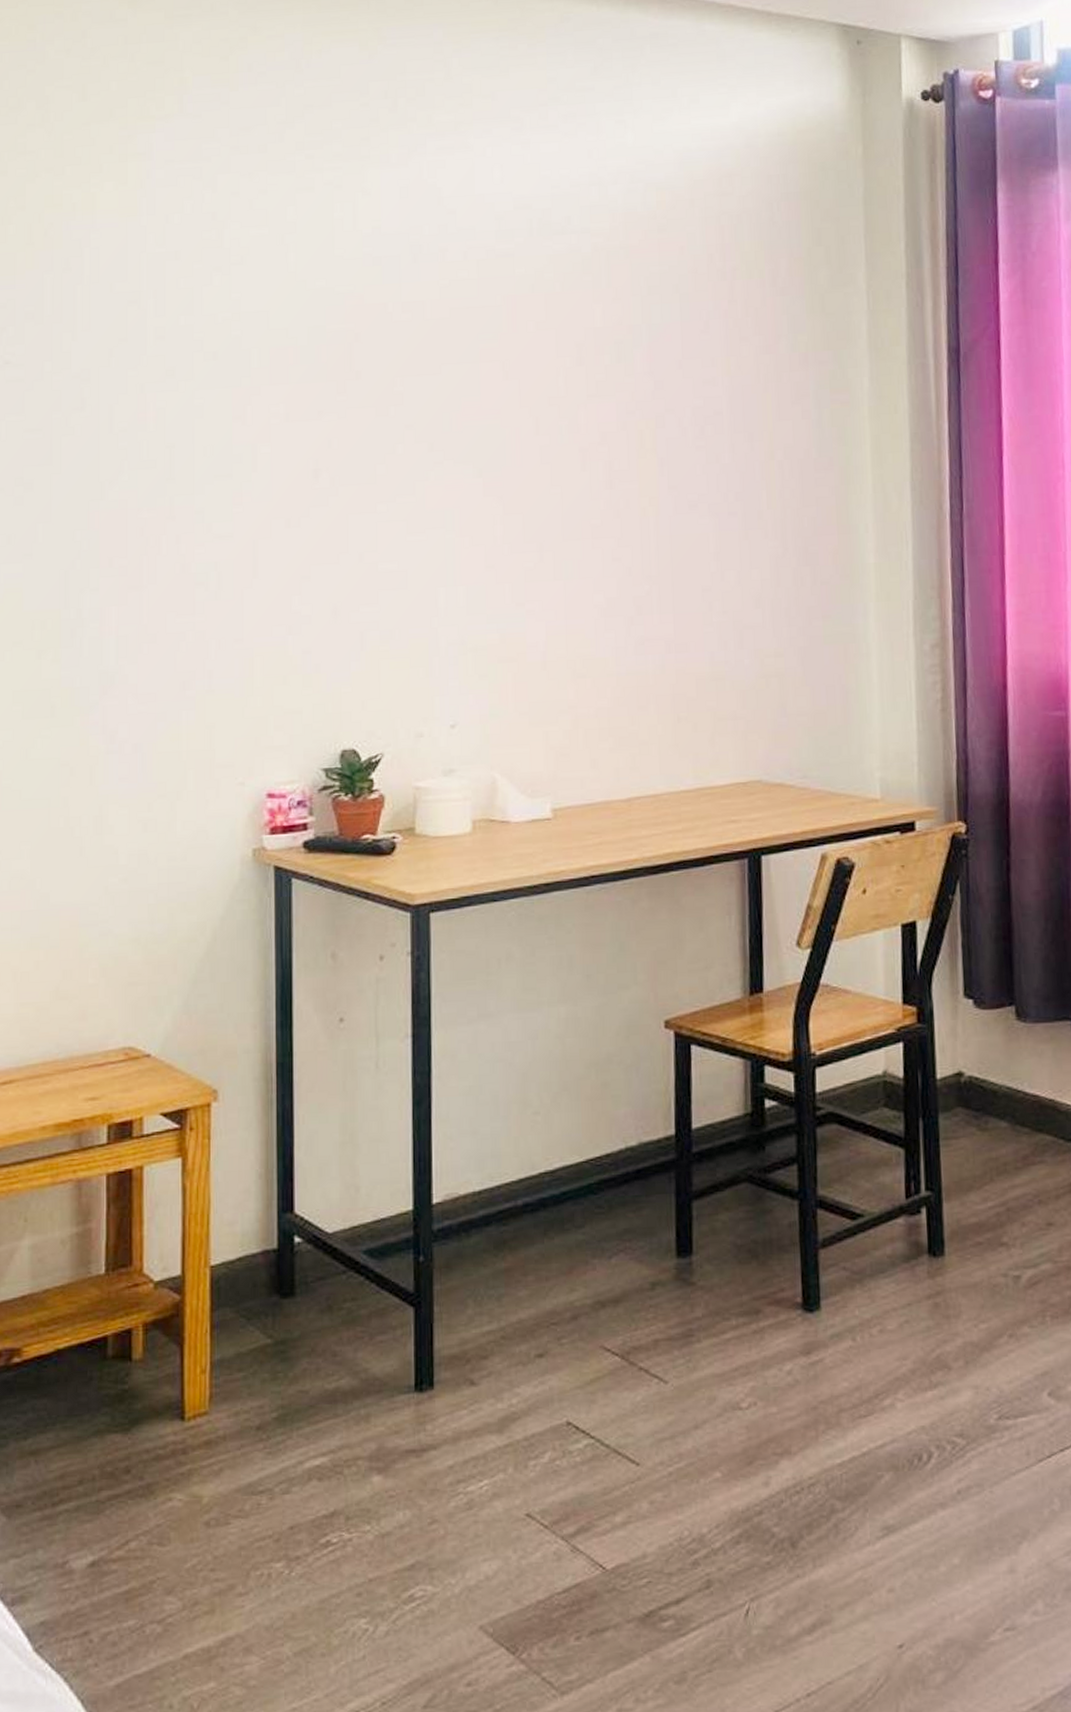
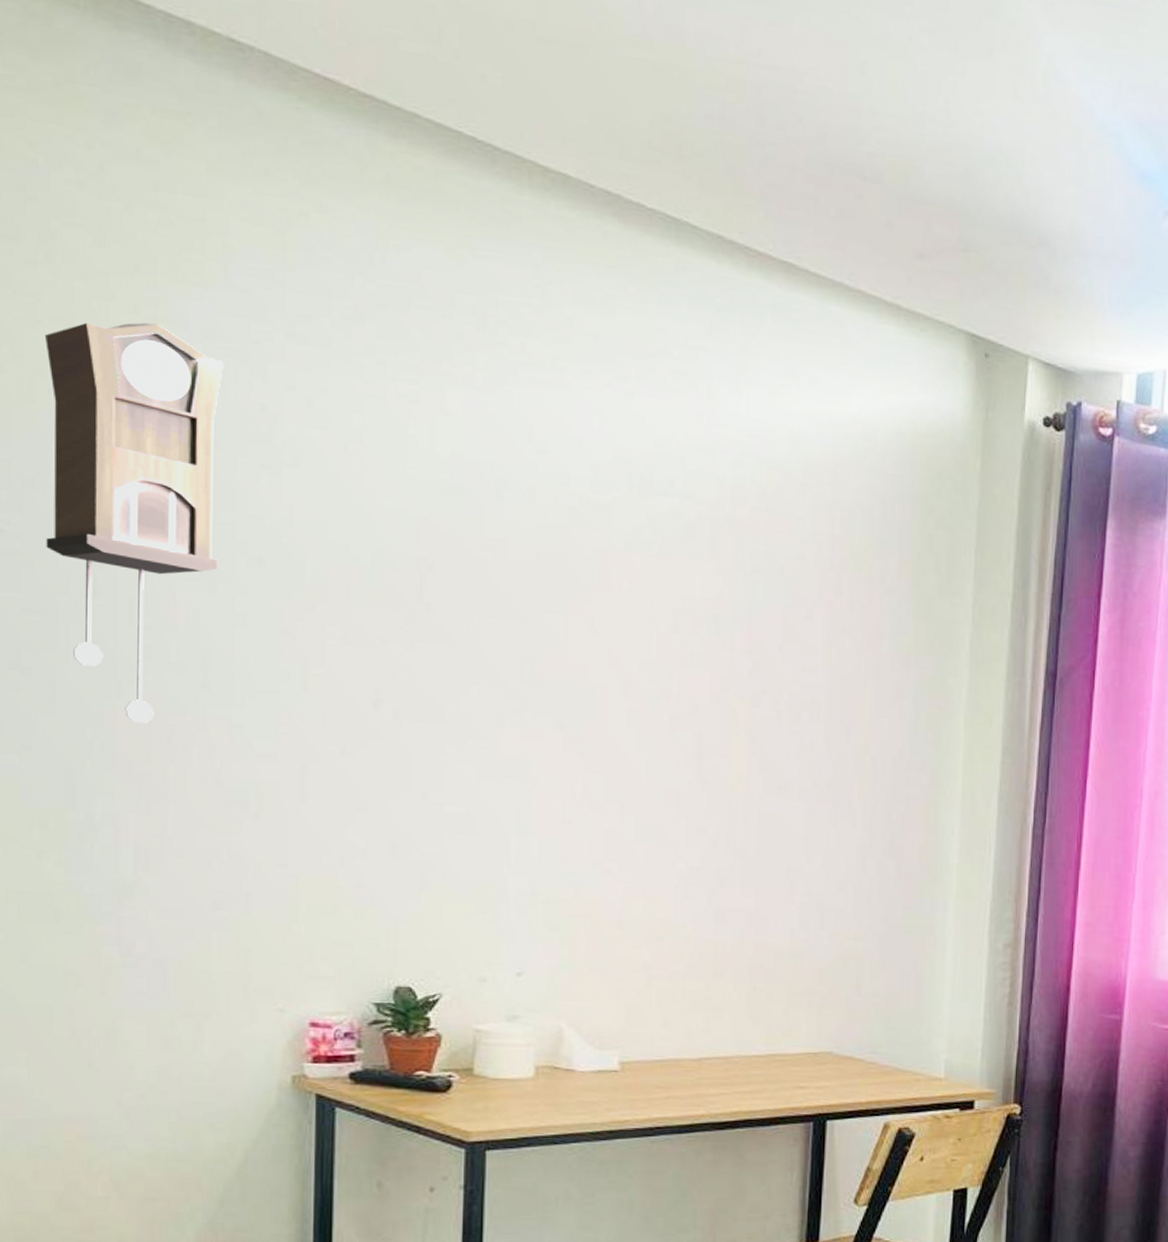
pendulum clock: none [41,159,181,520] -> present [44,322,224,723]

